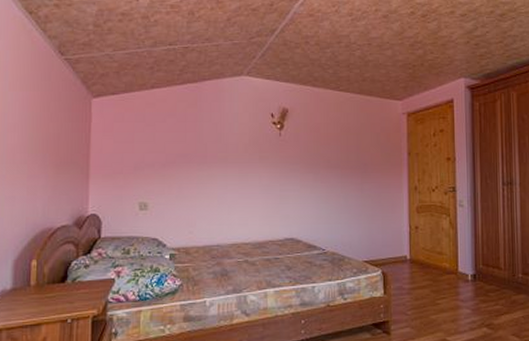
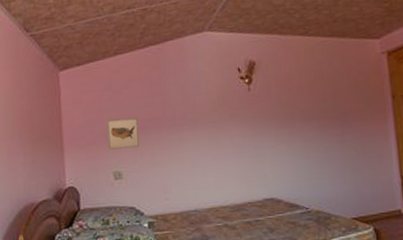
wall art: none [136,151,170,181] -> present [106,117,140,150]

